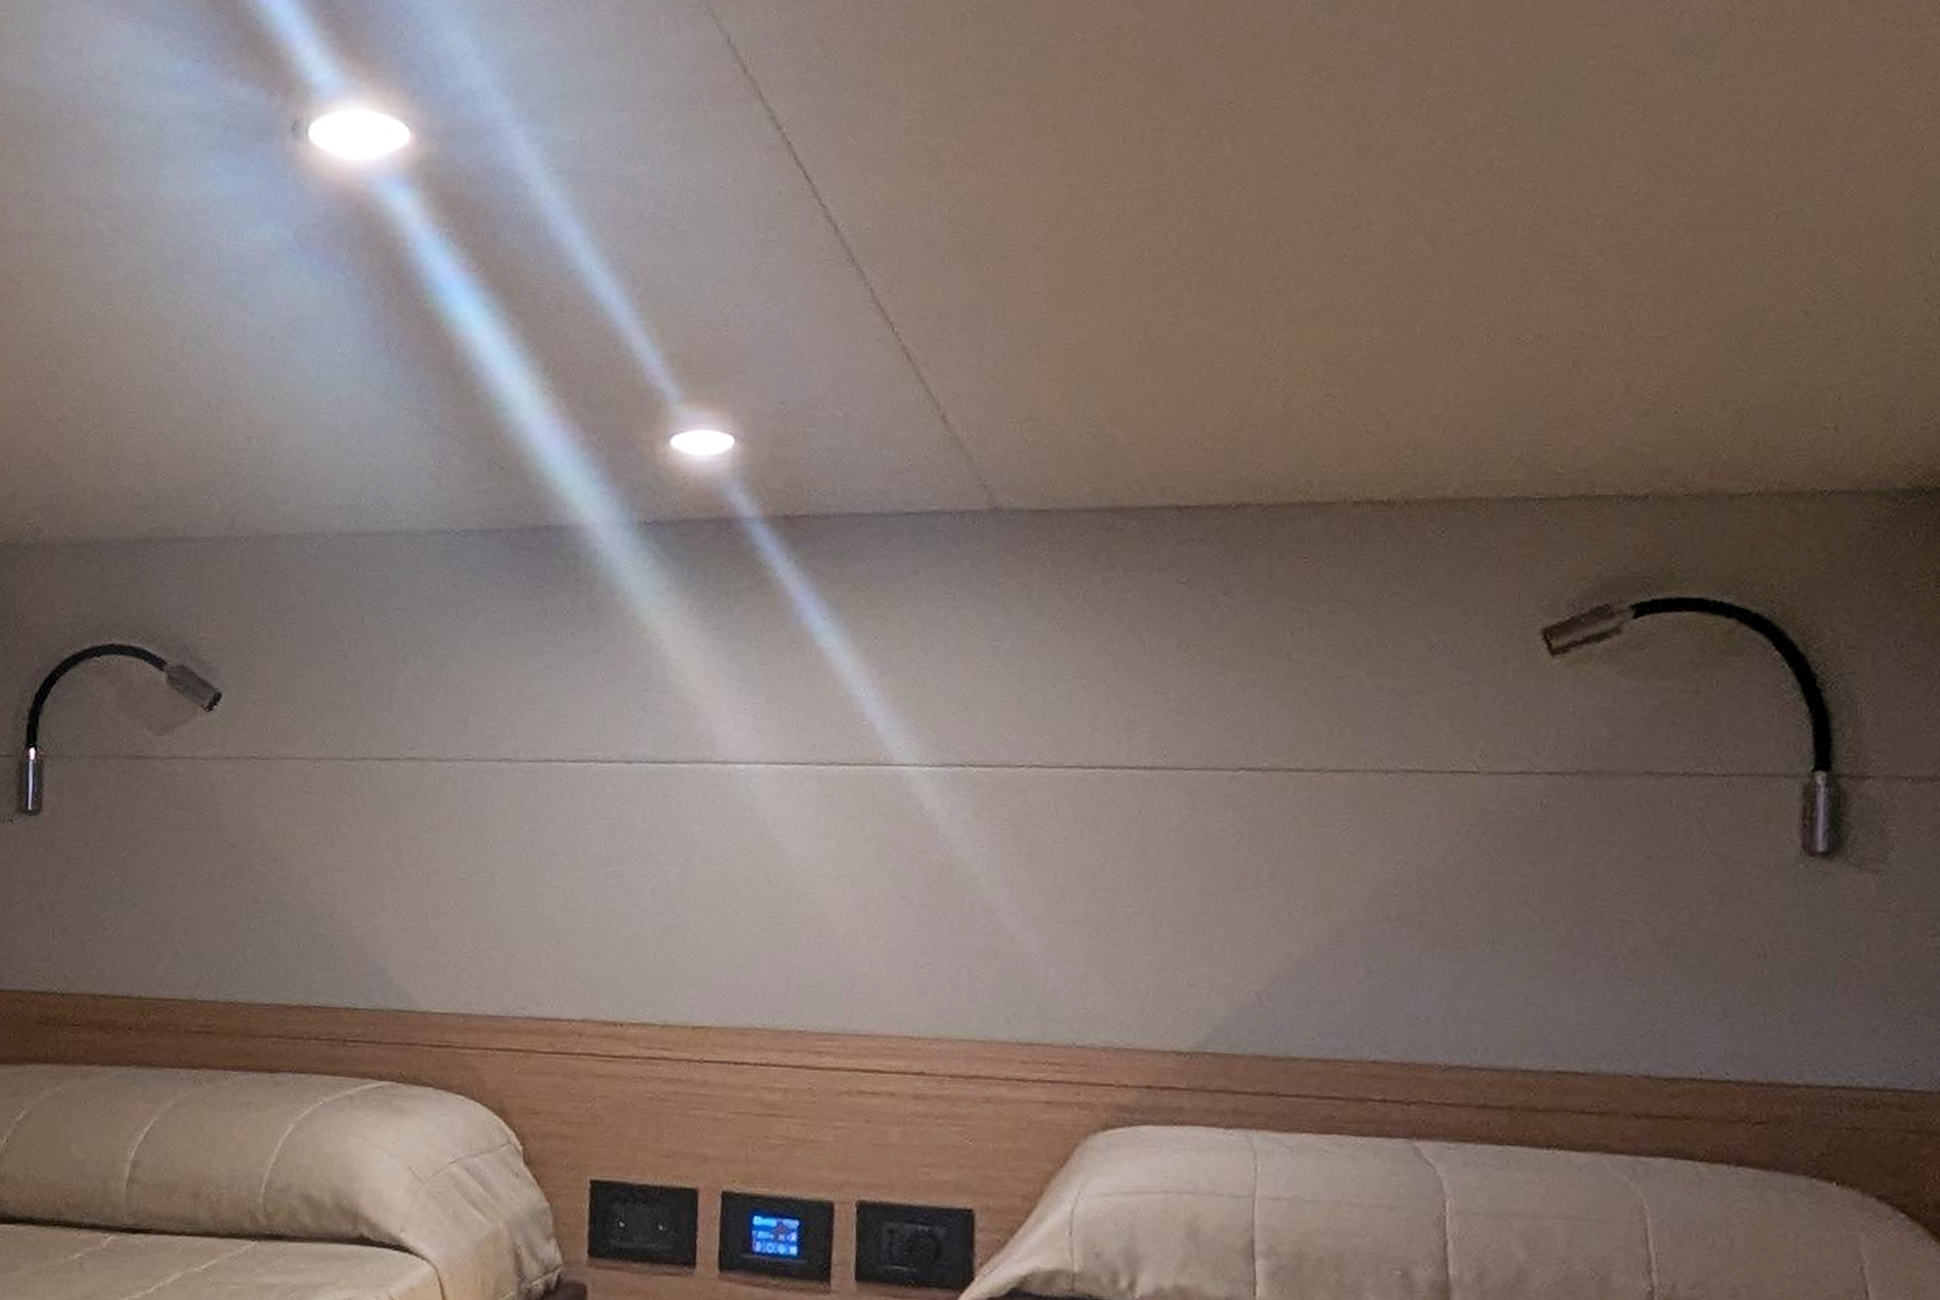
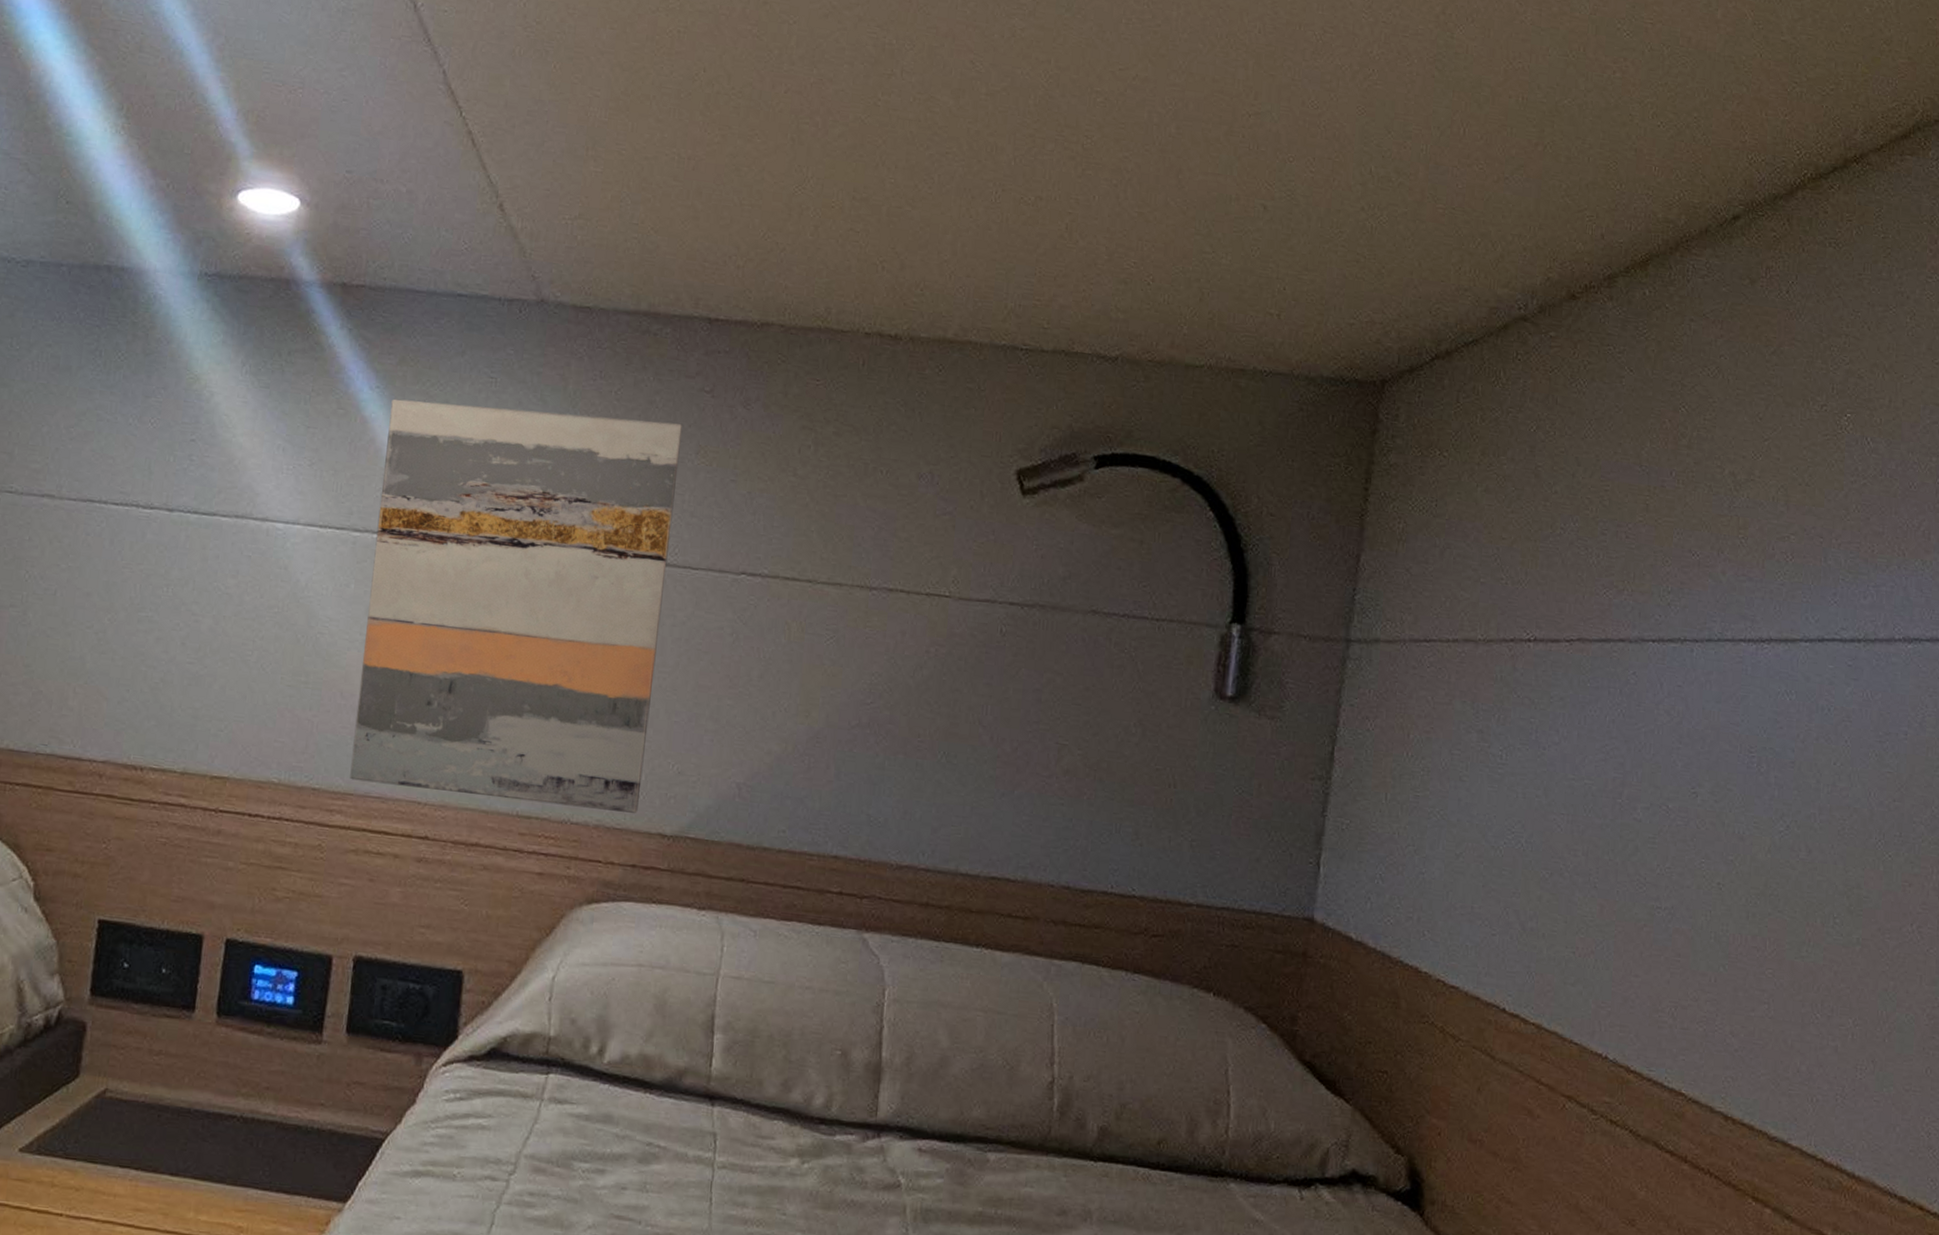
wall art: none [836,619,1159,1031] -> present [350,398,682,813]

